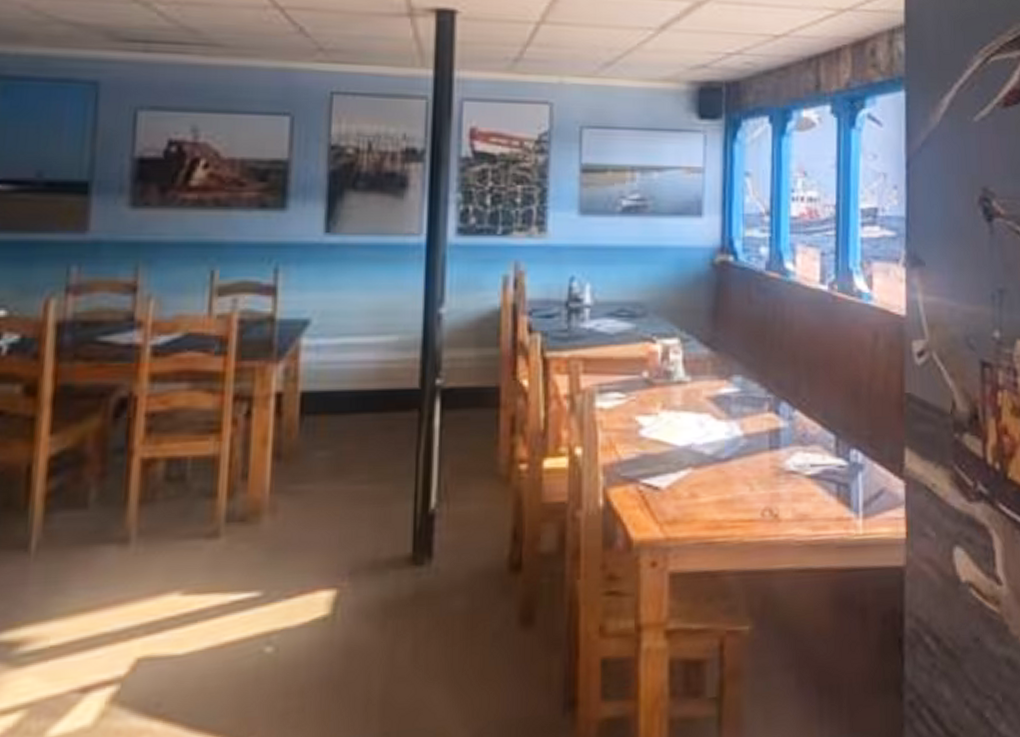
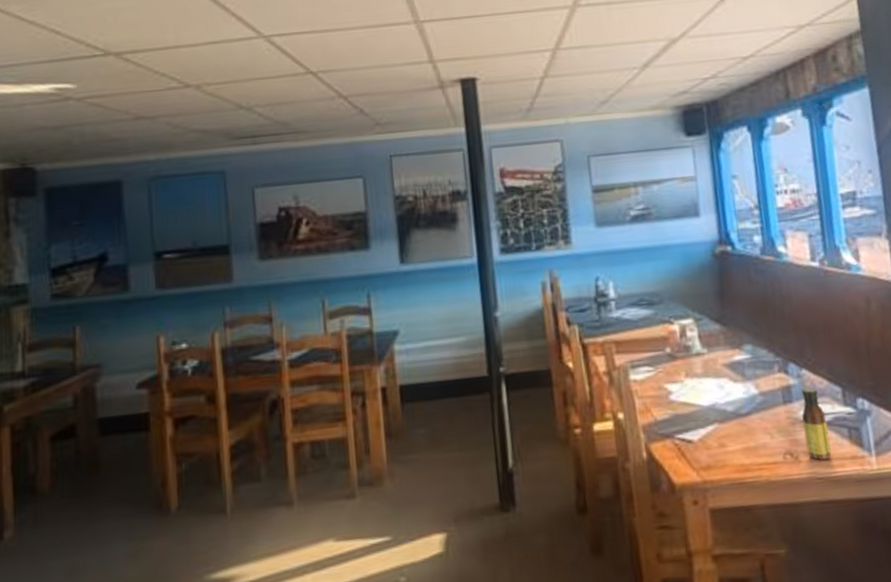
sauce bottle: none [787,432,816,520] -> present [802,387,832,460]

